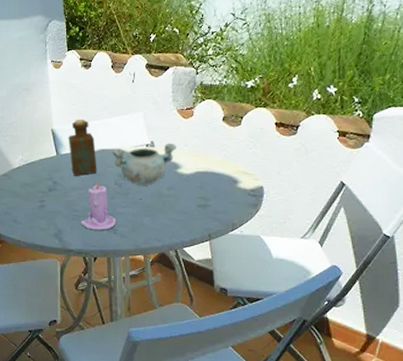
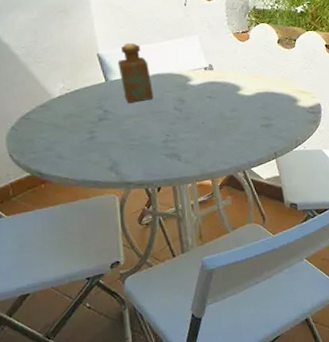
candle: present [81,181,117,230] -> none [139,107,180,159]
decorative bowl: present [112,143,176,185] -> none [168,65,236,109]

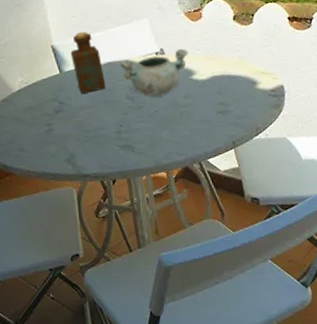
decorative bowl: none [168,65,236,109] -> present [120,48,188,97]

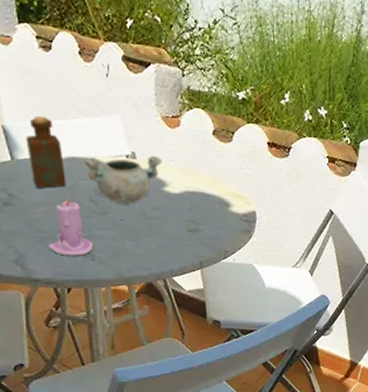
candle: none [94,97,133,151] -> present [48,196,94,256]

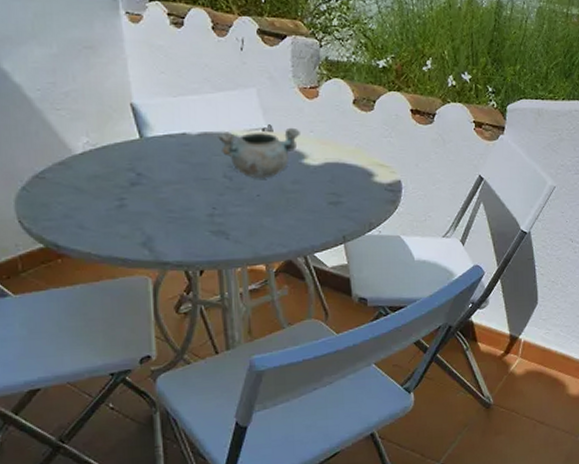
bottle: present [25,115,67,188] -> none [155,91,199,166]
candle: present [48,196,94,256] -> none [179,173,229,236]

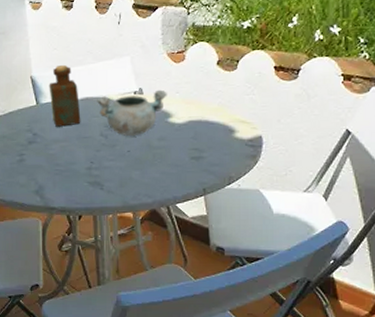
bottle: none [155,91,199,166] -> present [49,64,81,127]

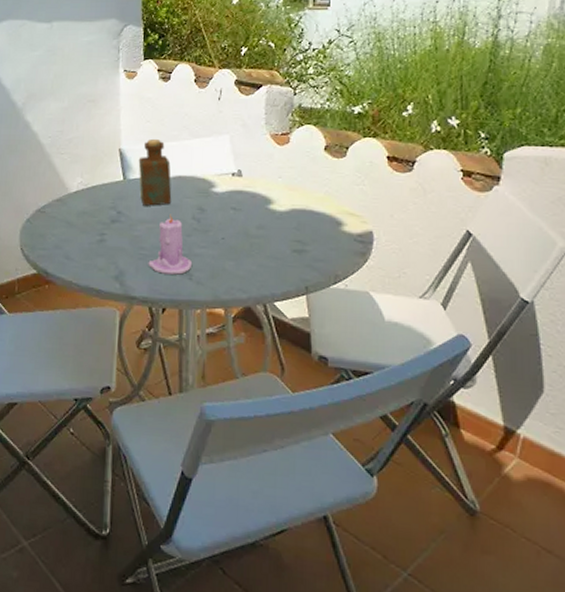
candle: none [64,132,103,186] -> present [148,214,193,275]
decorative bowl: present [97,89,167,136] -> none [190,173,269,221]

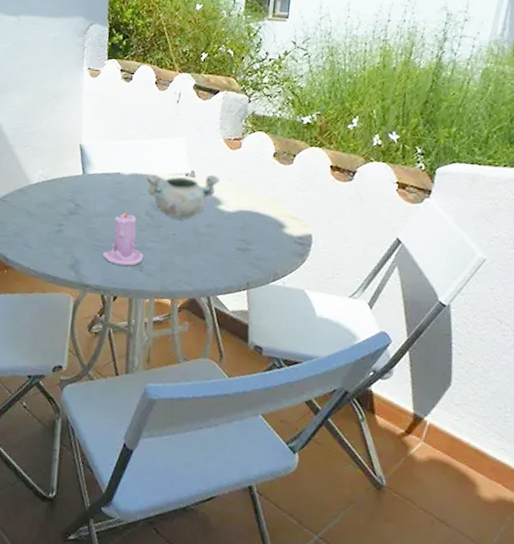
bottle: present [138,138,172,206] -> none [97,136,128,201]
decorative bowl: none [190,173,269,221] -> present [146,174,220,219]

